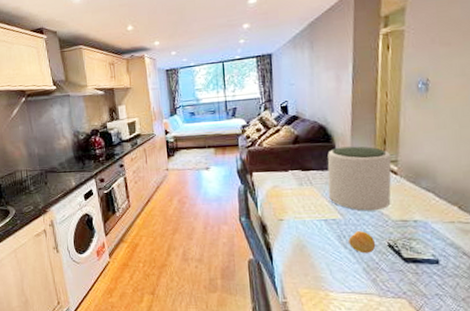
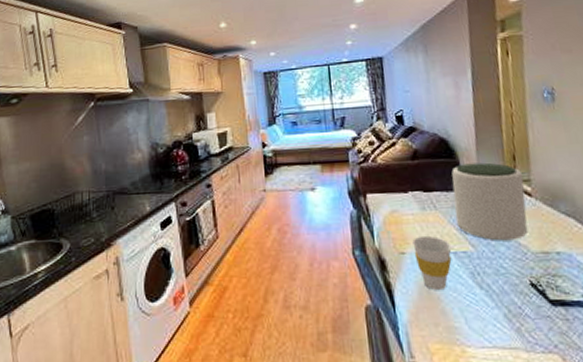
cup: none [290,206,323,250] -> present [412,235,452,291]
fruit: present [348,231,376,254] -> none [483,266,516,295]

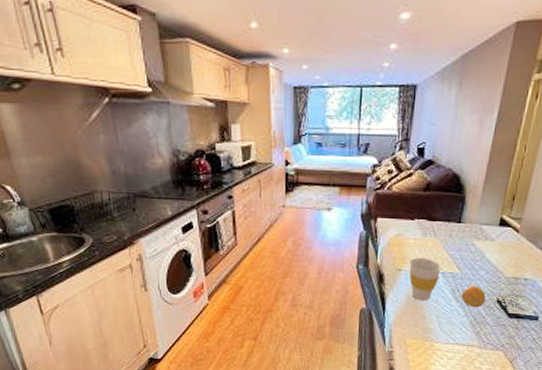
plant pot: present [451,162,528,241] -> none [450,199,517,267]
fruit: none [483,266,516,295] -> present [461,286,486,308]

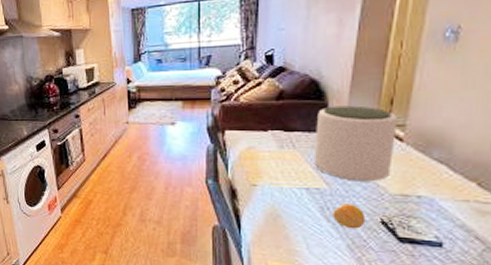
cup: present [409,257,442,301] -> none [266,171,305,220]
plant pot: none [450,199,517,267] -> present [313,105,398,182]

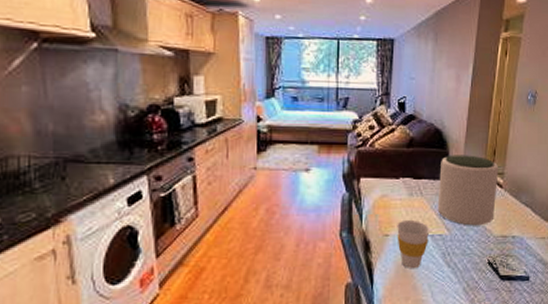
cup: none [266,171,305,220] -> present [397,219,430,269]
fruit: present [333,203,366,229] -> none [452,248,477,272]

